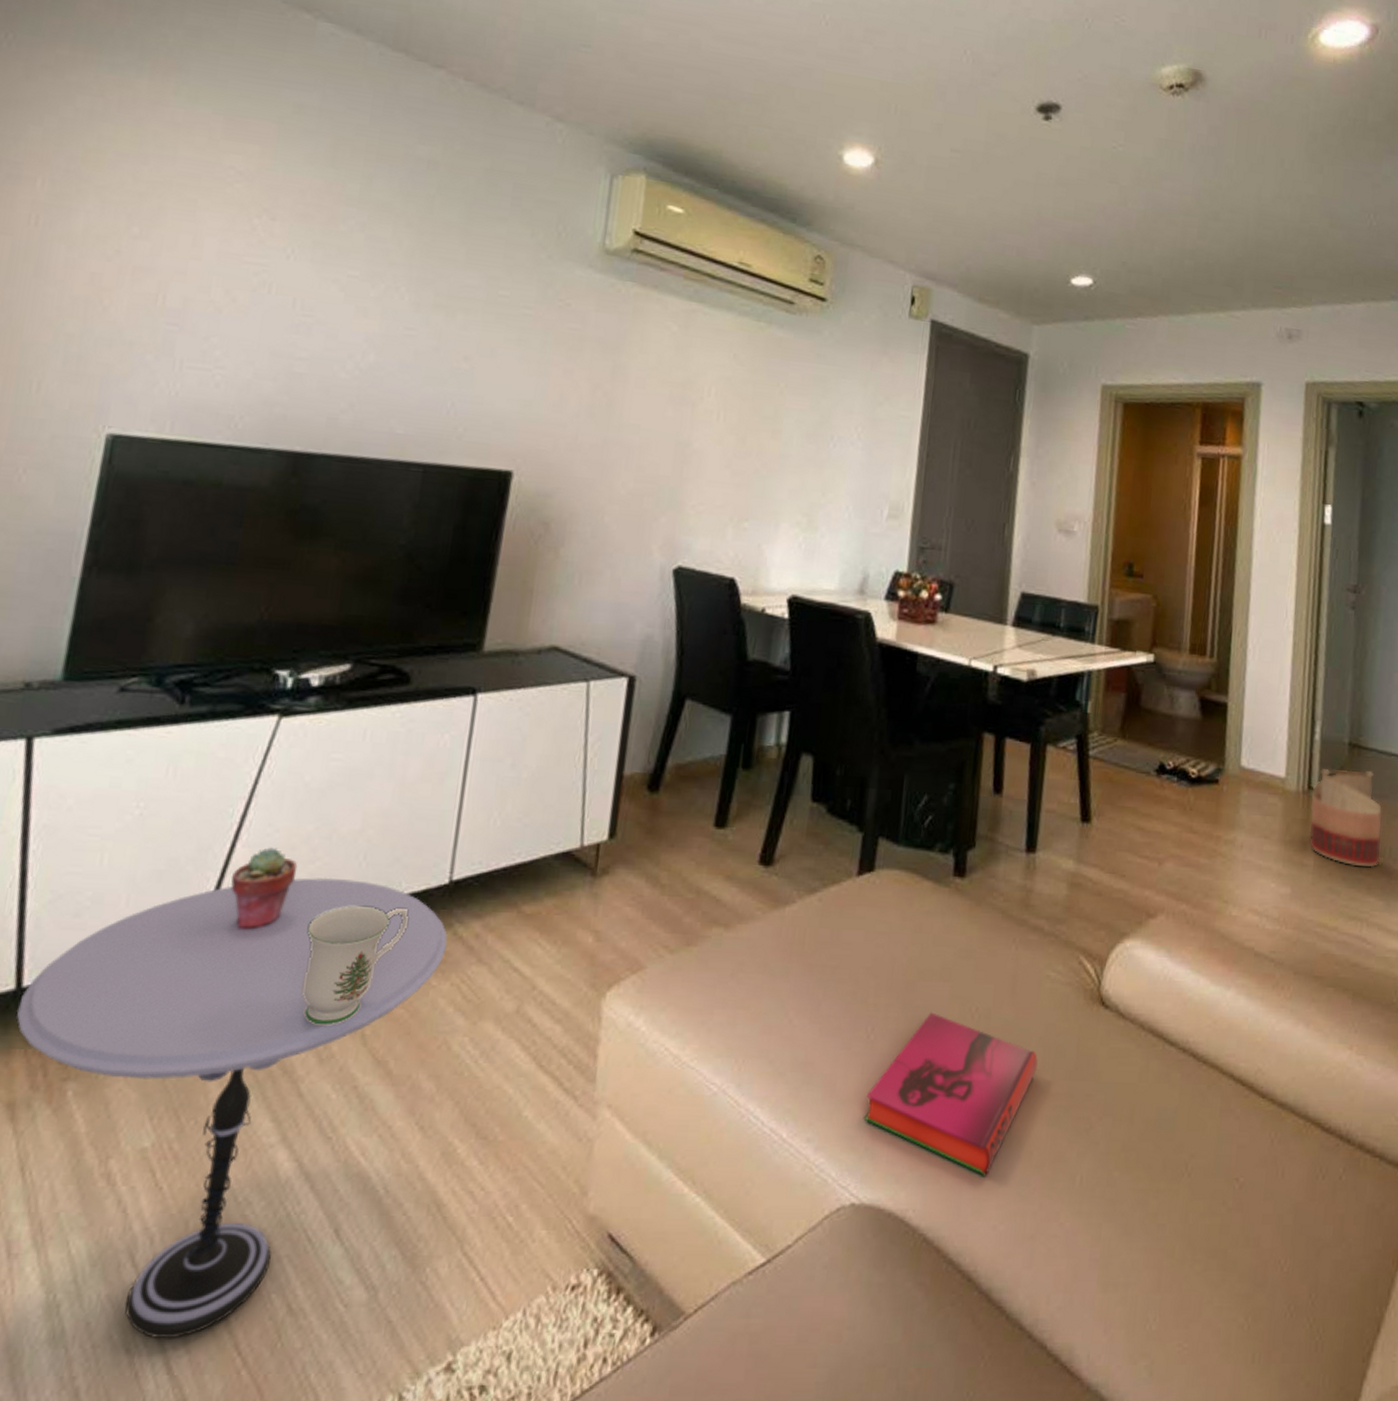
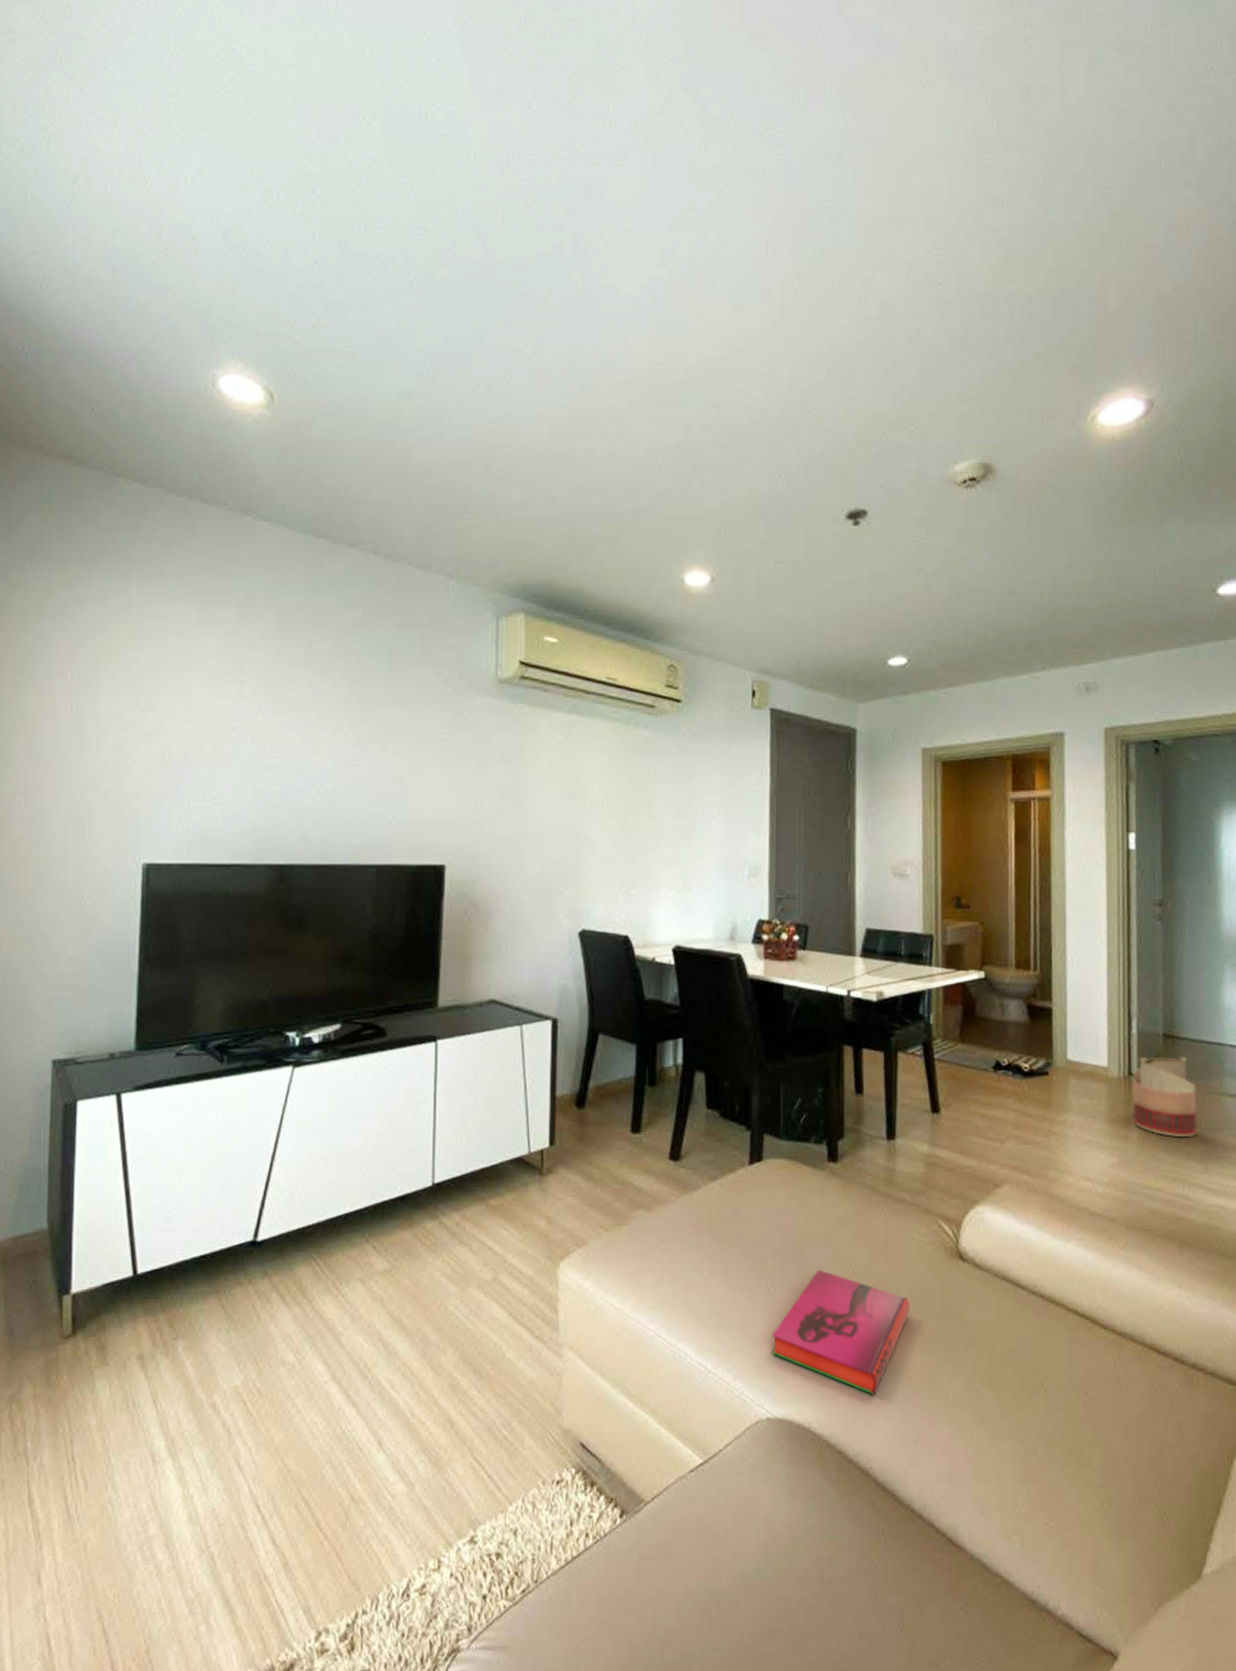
side table: present [17,877,448,1339] -> none [137,1185,436,1520]
potted succulent: present [231,847,298,930] -> none [273,1165,320,1226]
mug: present [302,905,408,1025] -> none [332,1205,405,1294]

